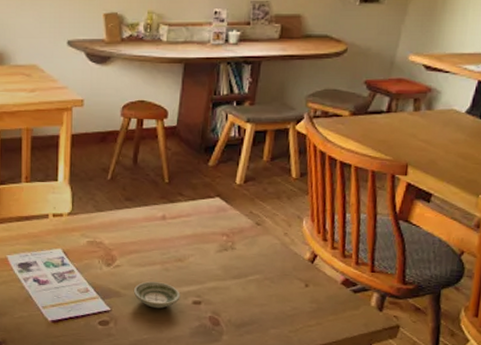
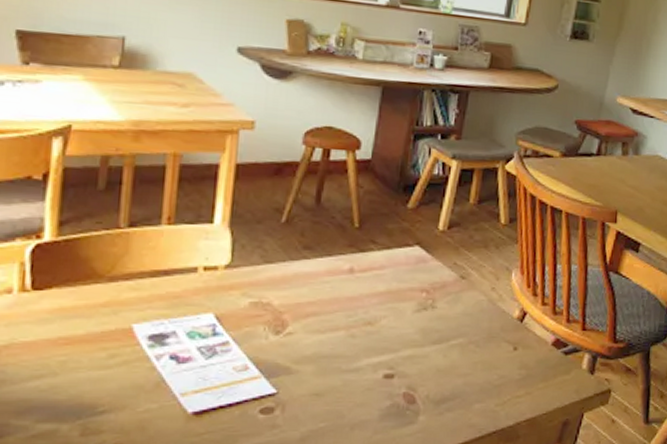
saucer: present [133,281,181,308] -> none [308,352,369,386]

